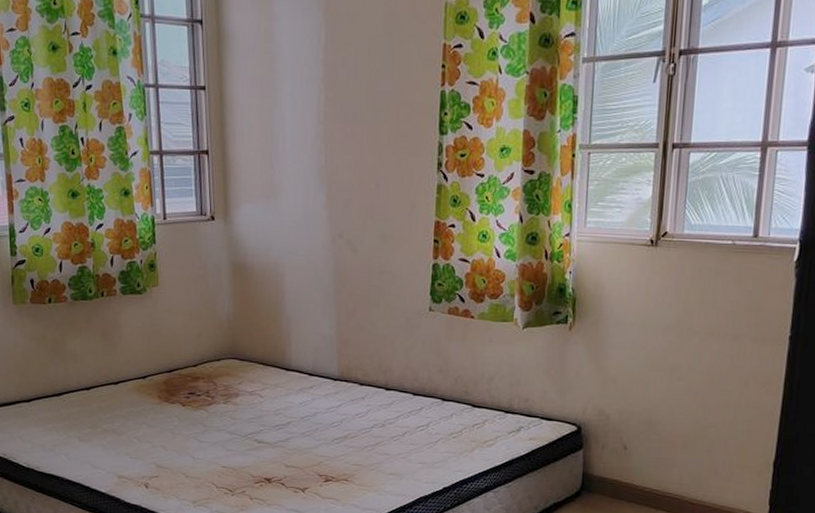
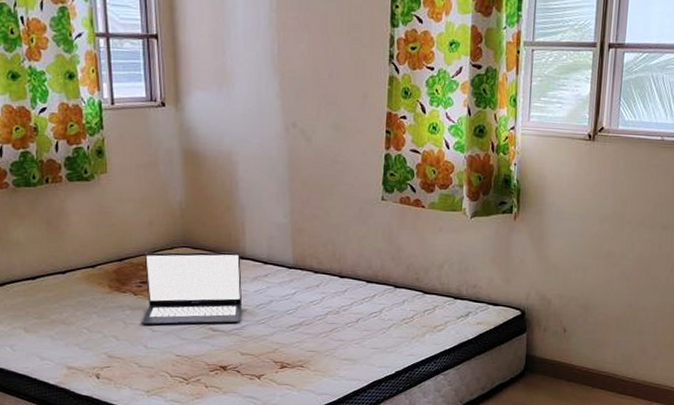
laptop: none [189,363,288,436] -> present [142,251,243,325]

